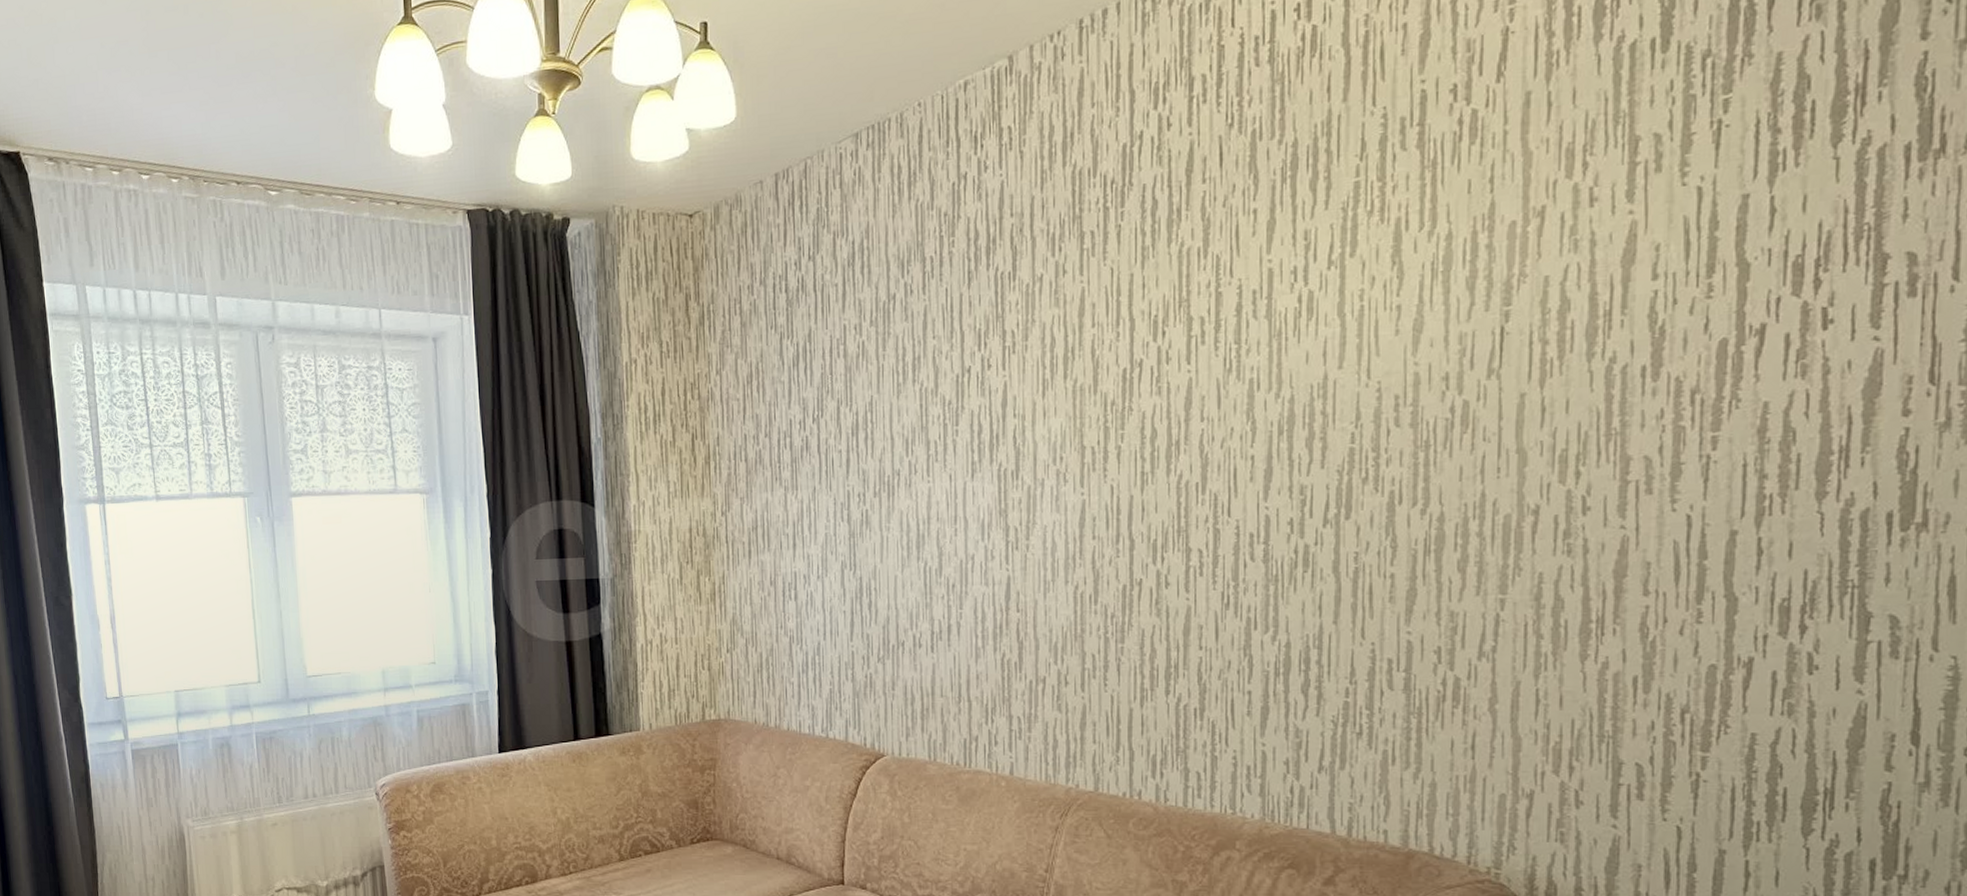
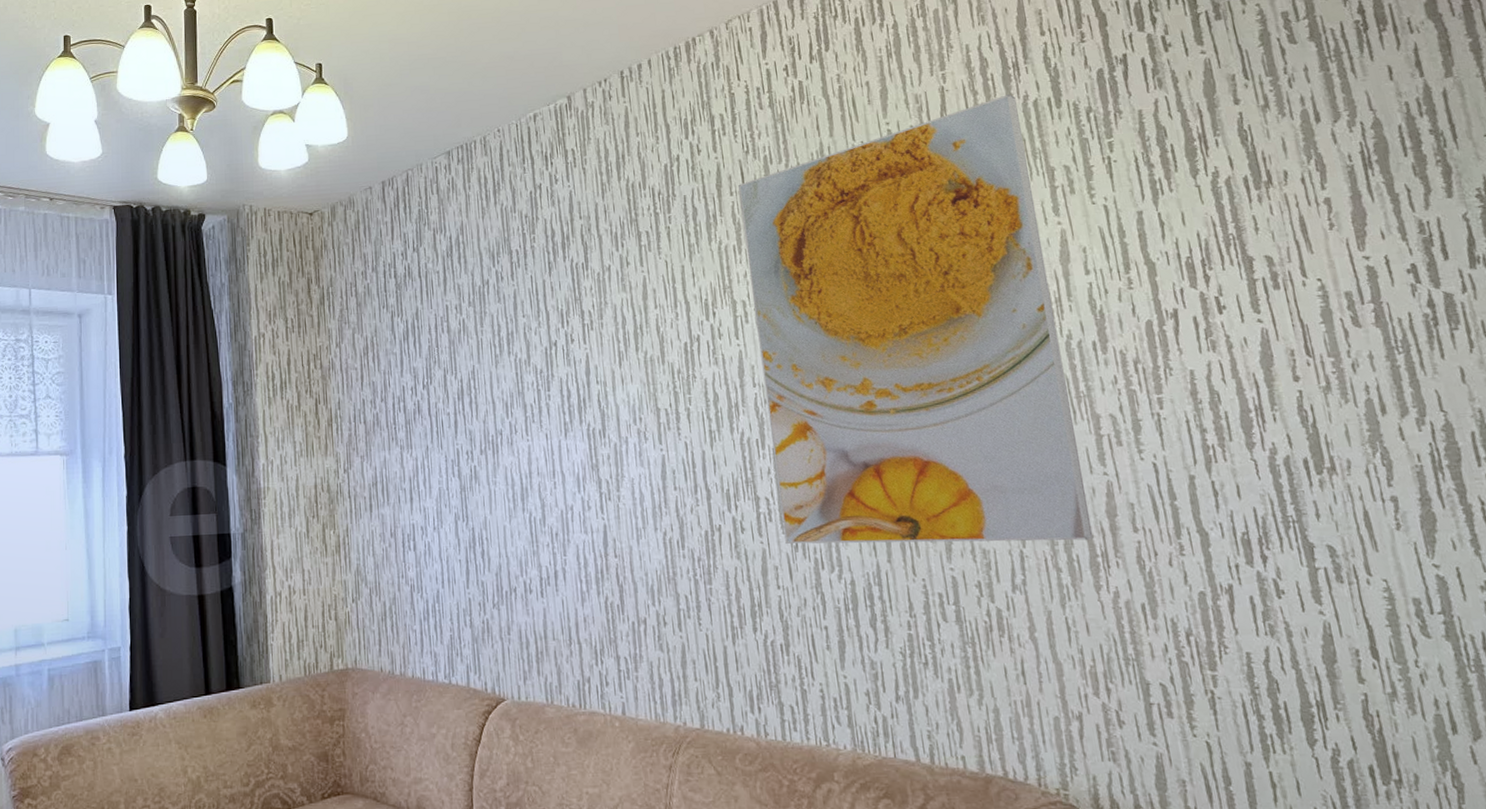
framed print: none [1213,35,1606,604] -> present [738,94,1094,545]

